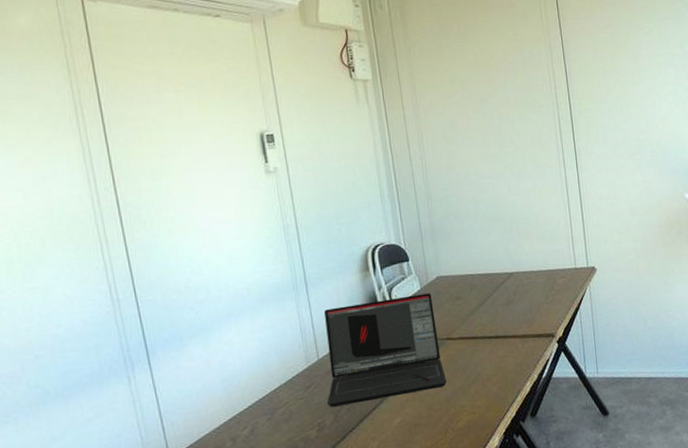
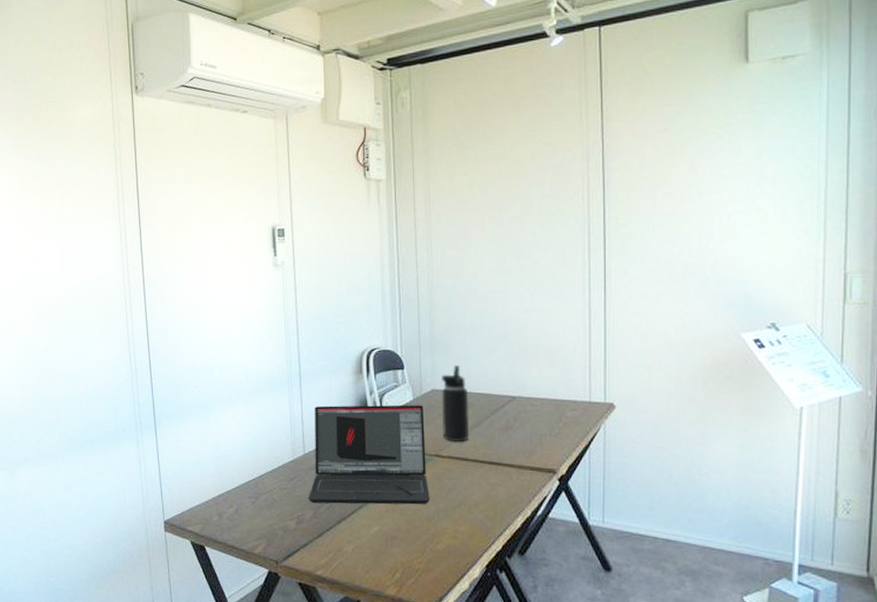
water bottle: none [445,251,476,323] -> present [441,365,470,442]

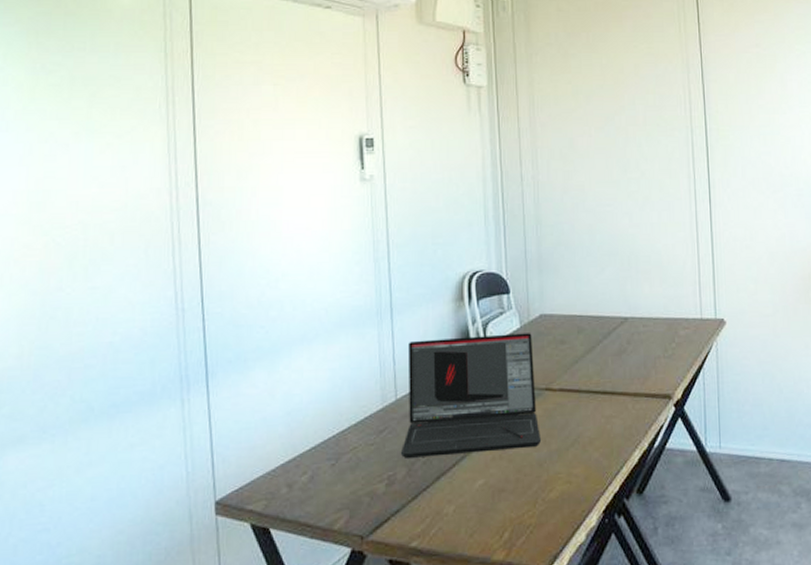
water bottle: present [441,365,470,442] -> none [550,286,582,372]

